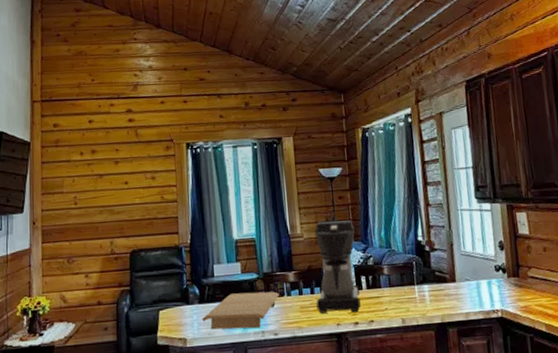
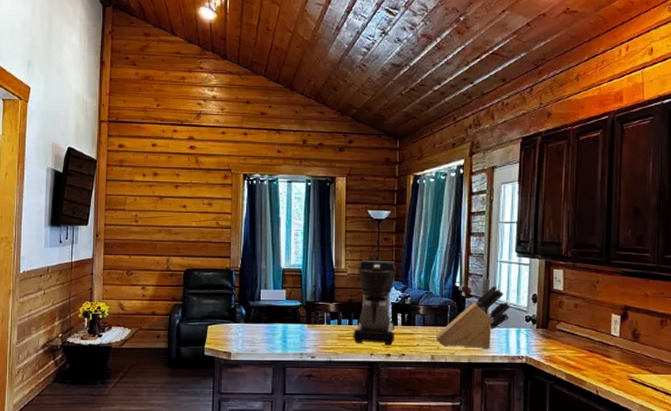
cutting board: present [202,291,280,330] -> none [246,317,320,350]
knife block: none [404,236,478,308] -> present [436,286,511,349]

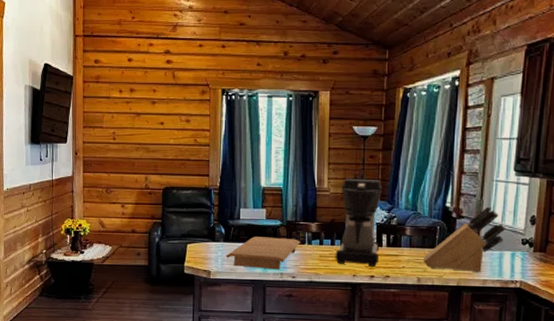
cutting board: none [246,317,320,350] -> present [226,237,301,270]

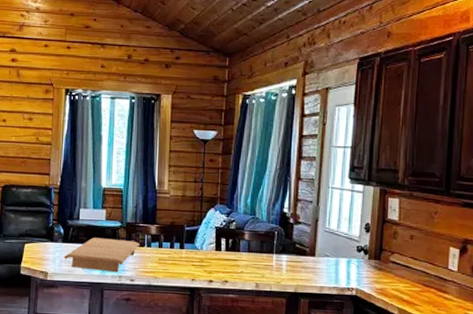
coffee maker: present [335,178,383,267] -> none [174,181,222,272]
knife block: present [423,206,506,273] -> none [261,213,342,280]

